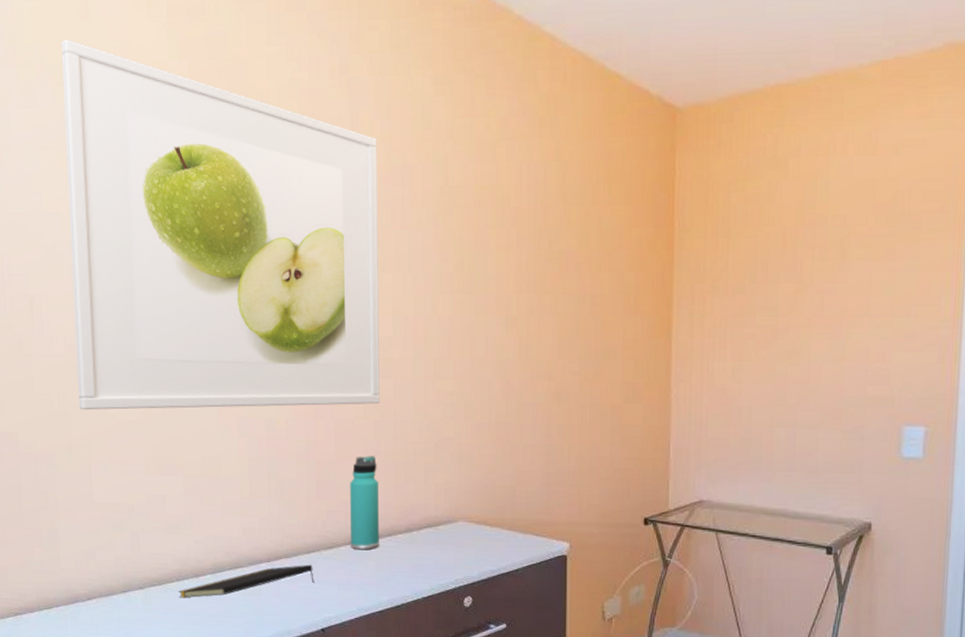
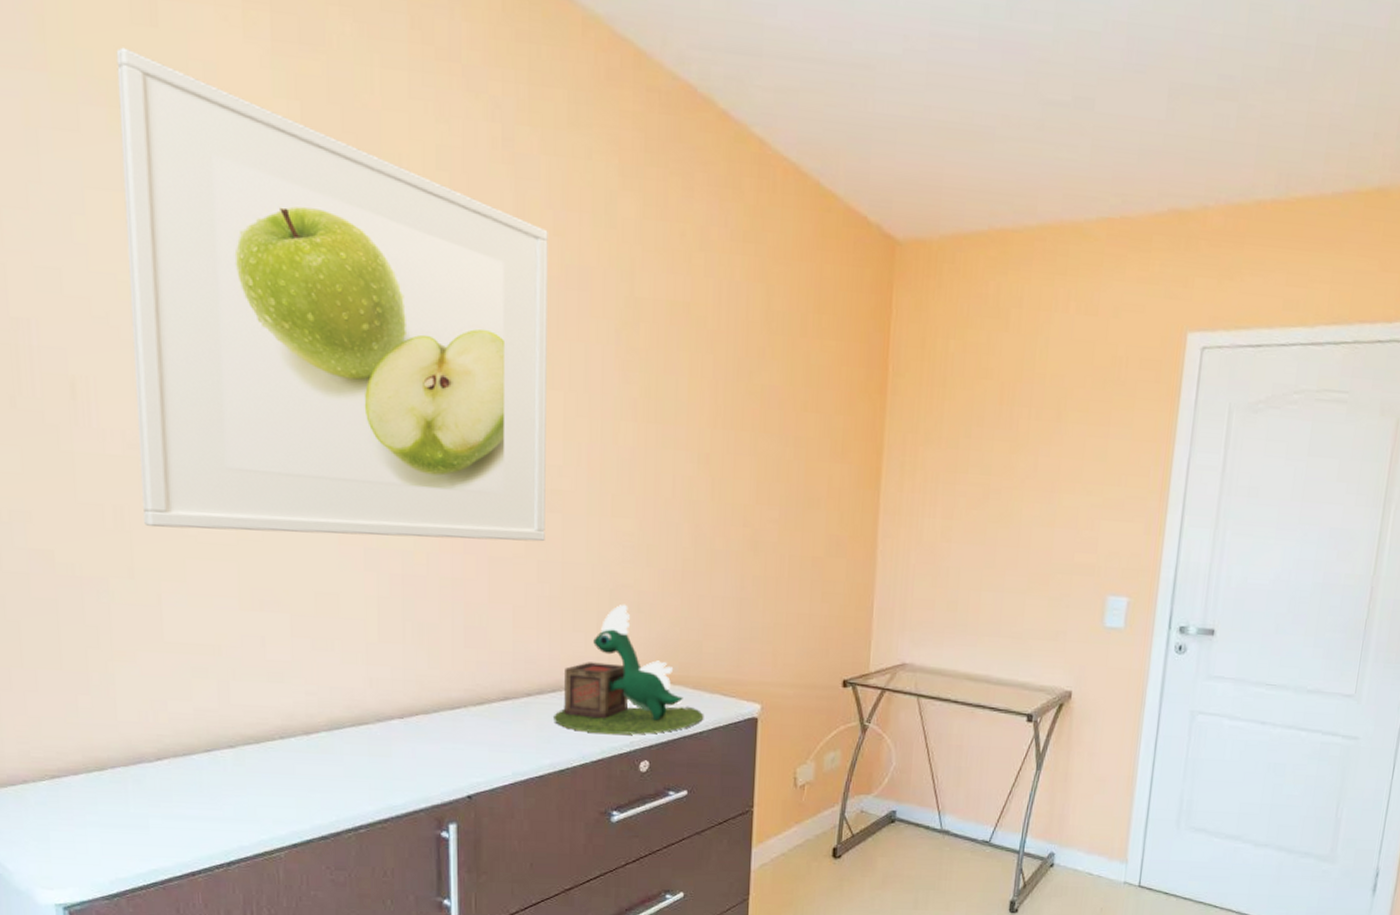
notepad: present [178,564,314,598] -> none [282,722,460,760]
thermos bottle: present [349,456,379,550] -> none [505,600,541,707]
plant pot: none [390,455,519,573] -> present [554,604,704,735]

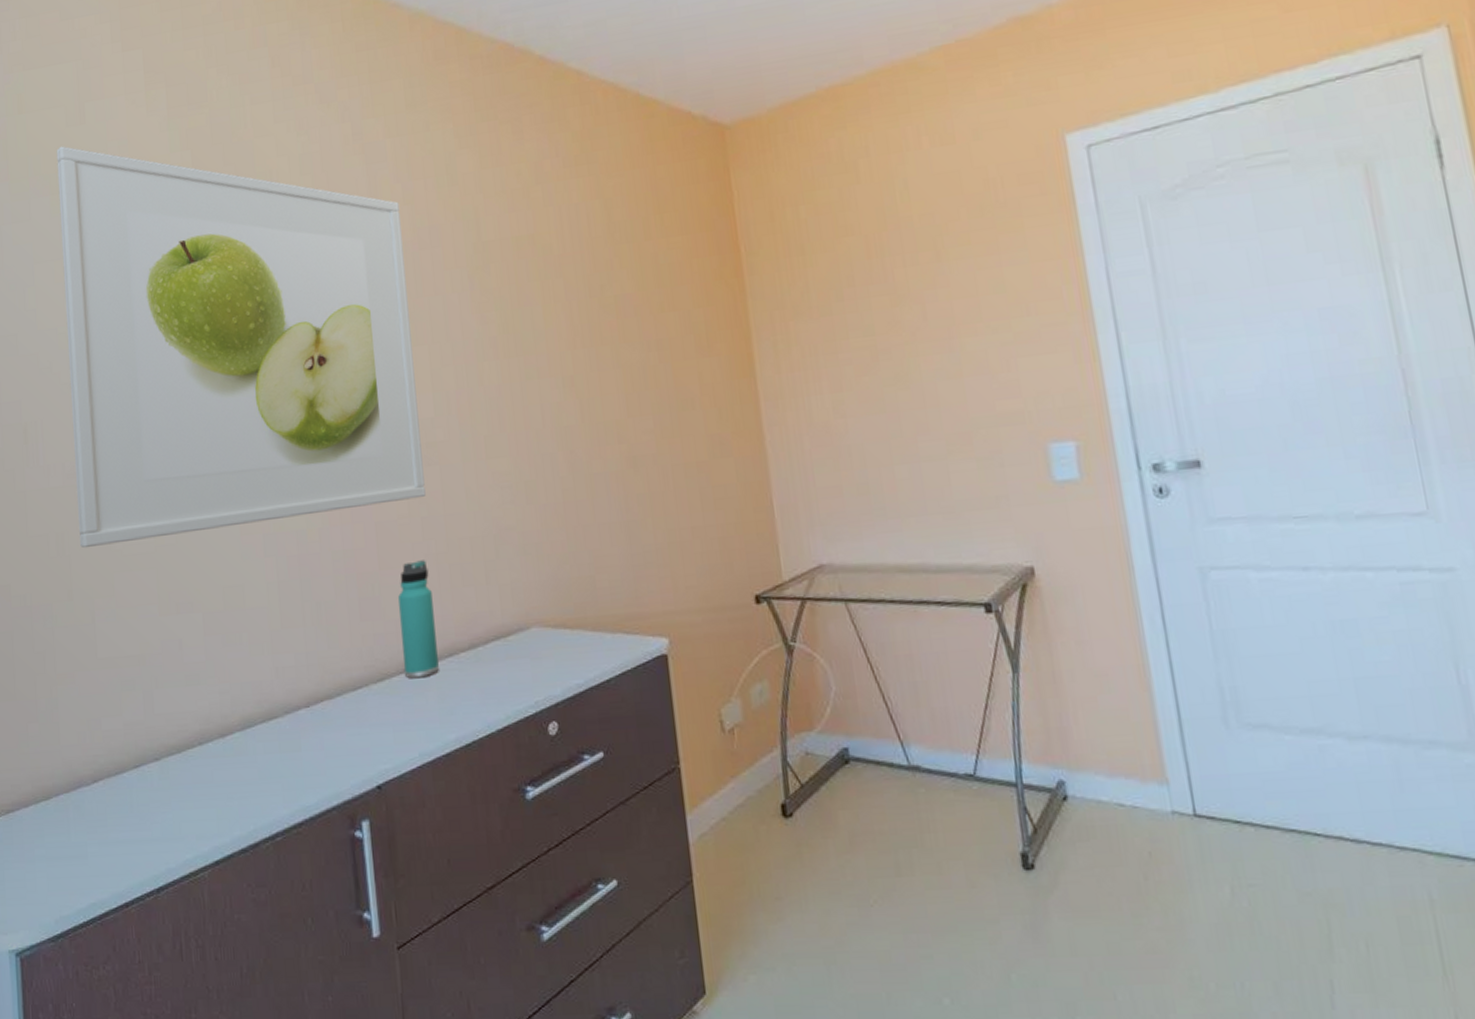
thermos bottle: none [505,600,541,707] -> present [398,560,439,679]
plant pot: present [554,604,704,735] -> none [453,548,609,697]

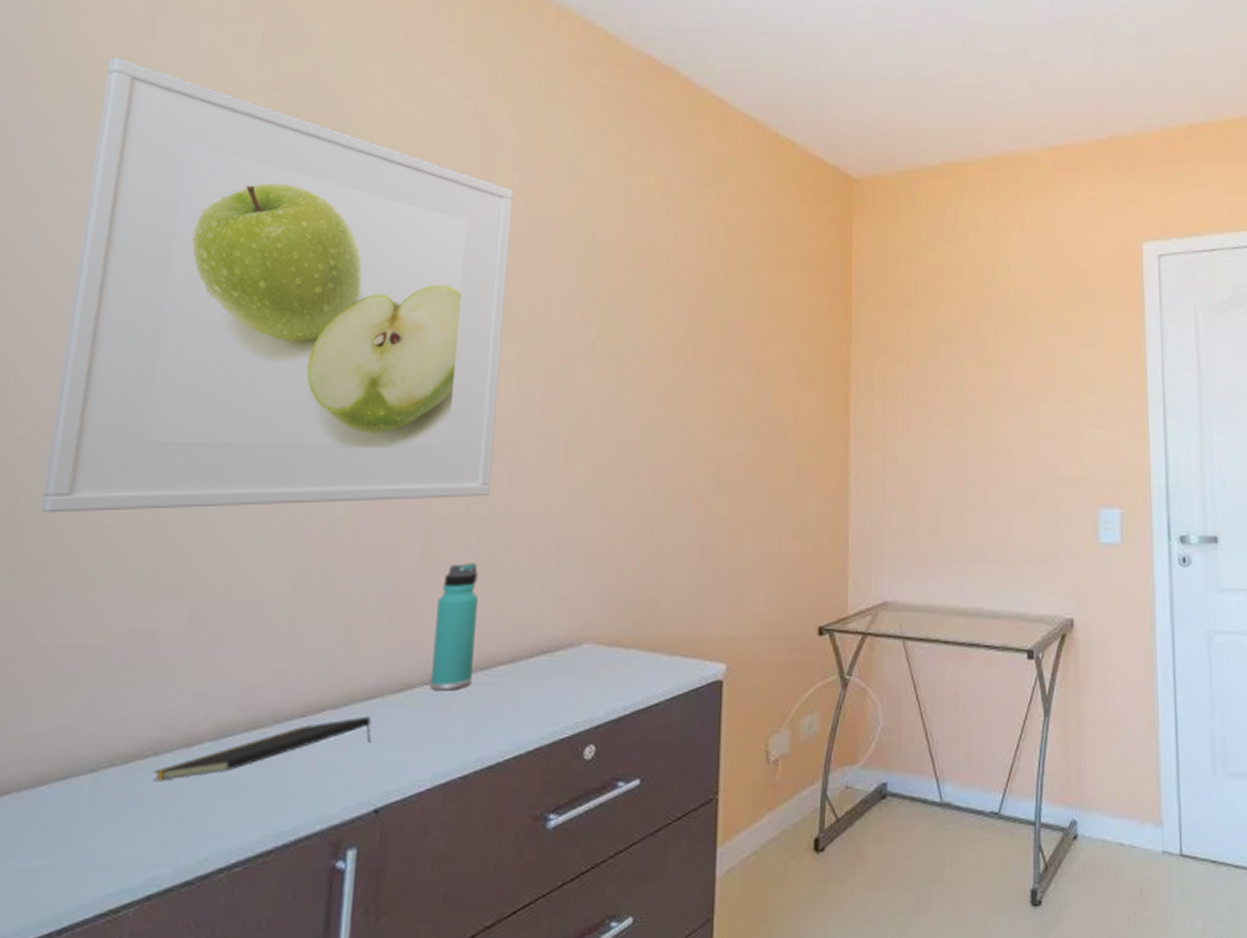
notepad: none [201,704,365,767] -> present [152,716,372,782]

